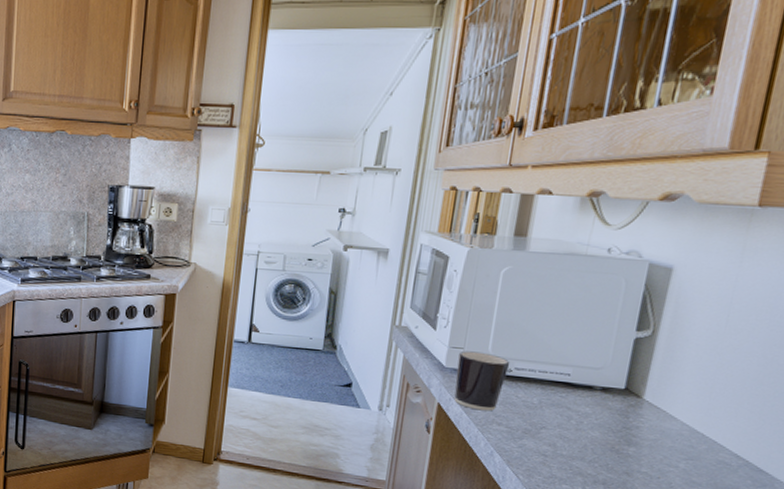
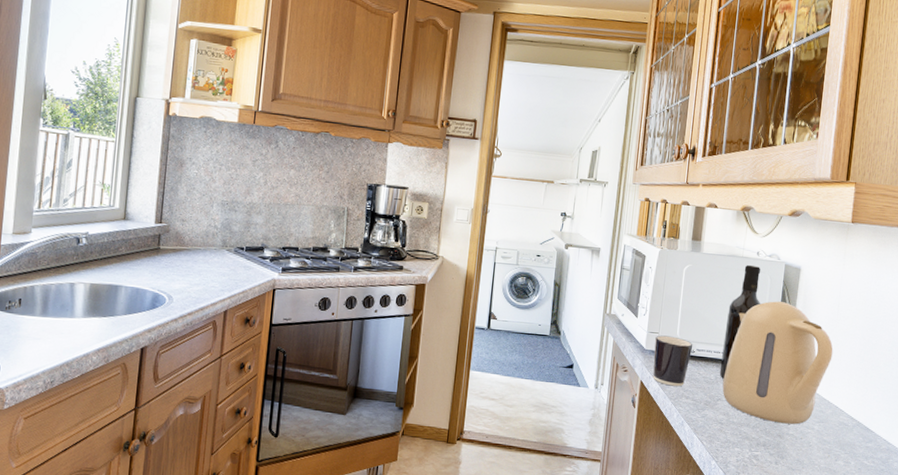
wine bottle: none [544,264,613,405] -> present [719,264,761,380]
kettle: none [548,310,716,461] -> present [722,301,833,425]

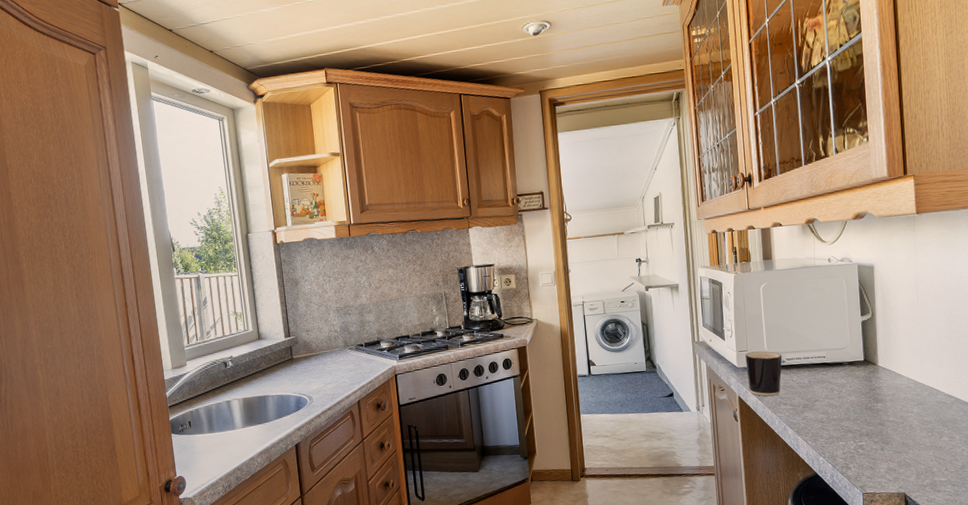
wine bottle: present [719,264,761,380] -> none [810,272,841,382]
kettle: present [722,301,833,425] -> none [816,300,920,413]

